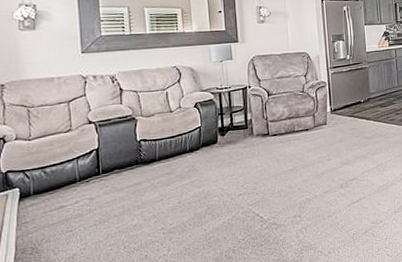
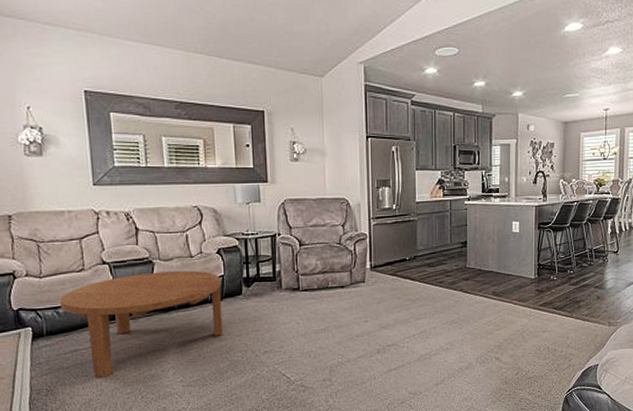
coffee table: none [48,124,201,233] -> present [60,270,223,378]

